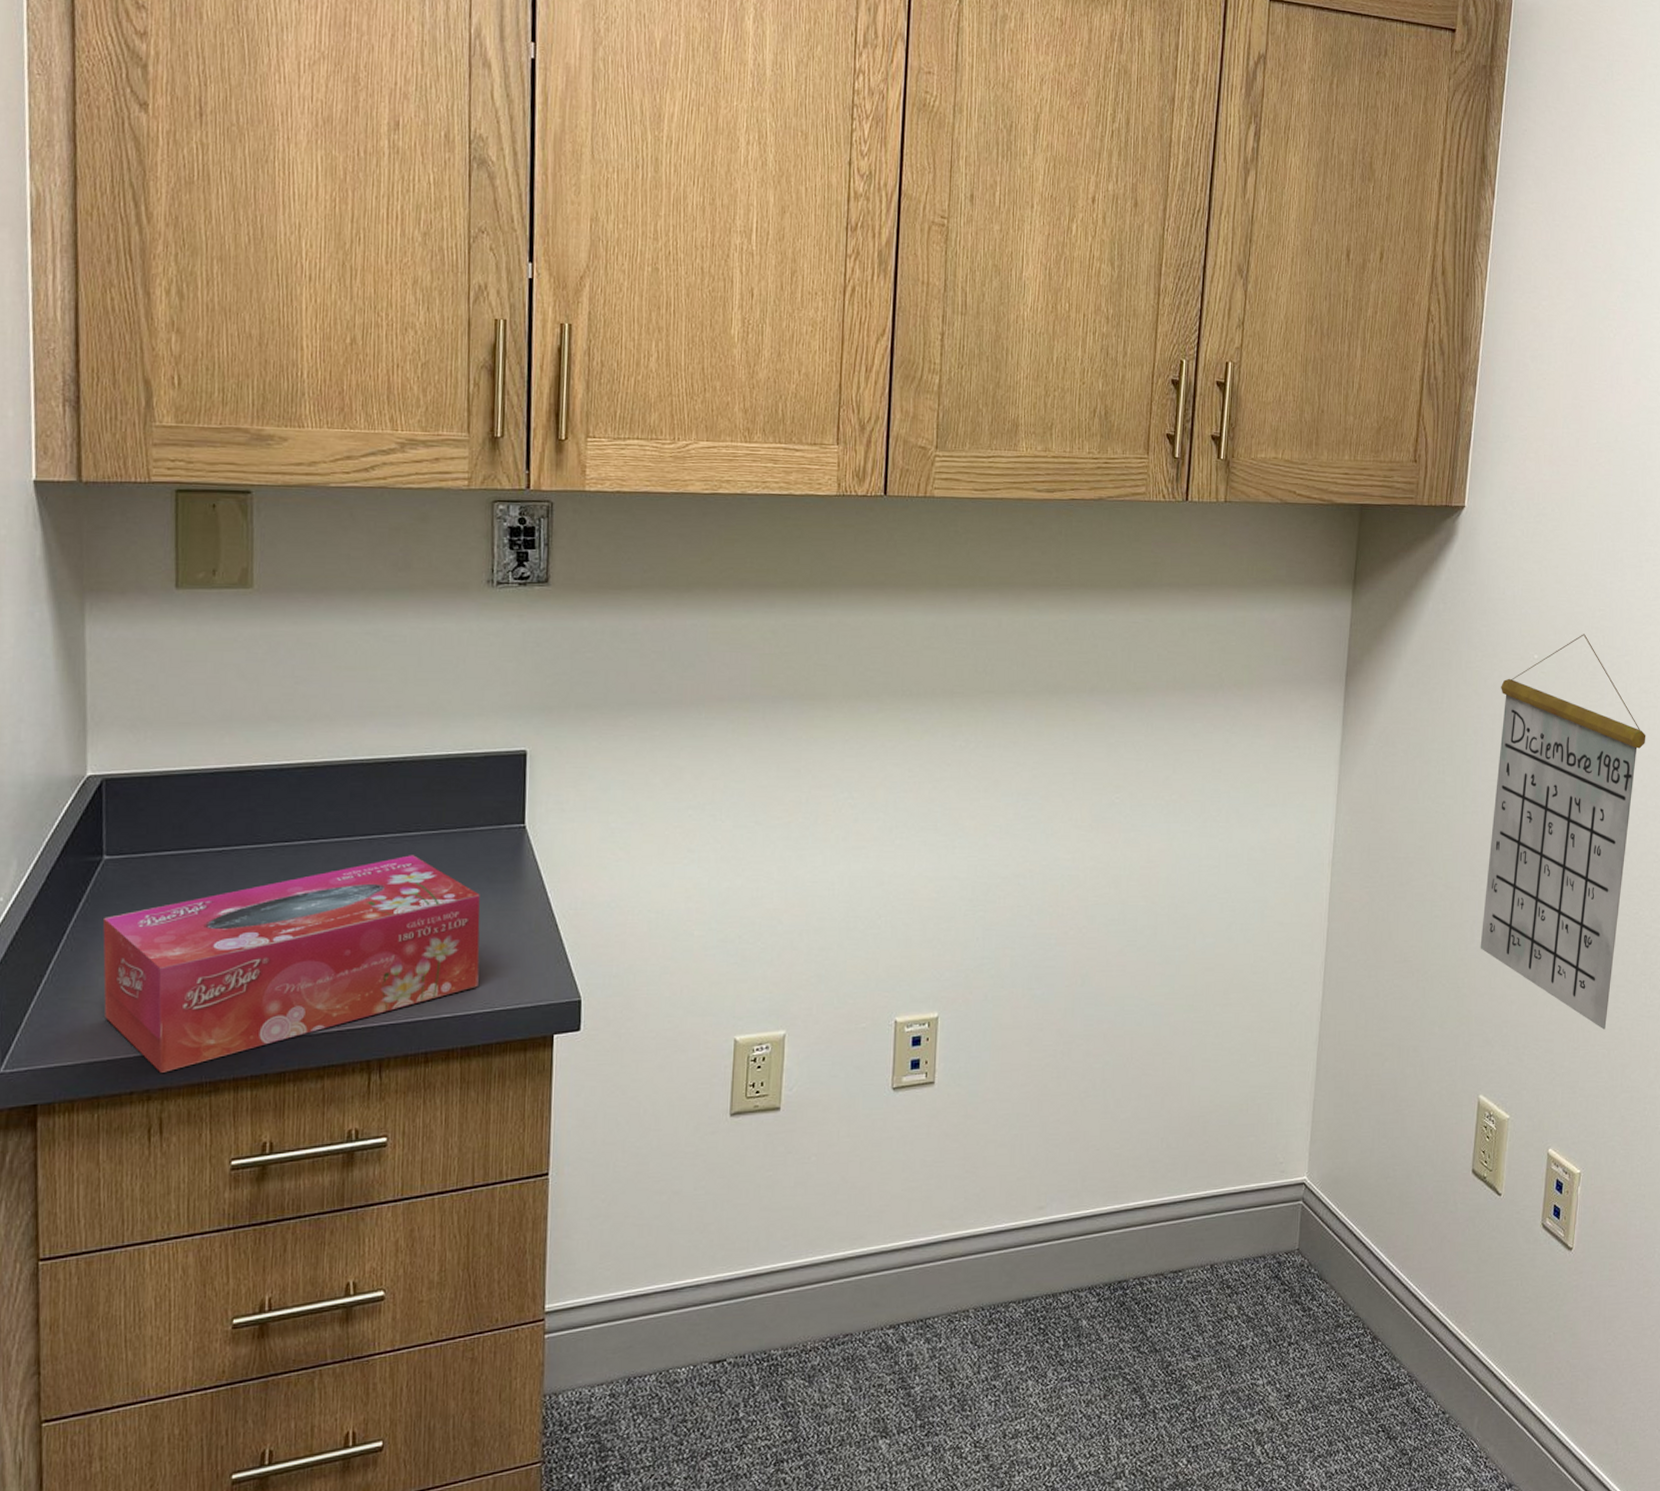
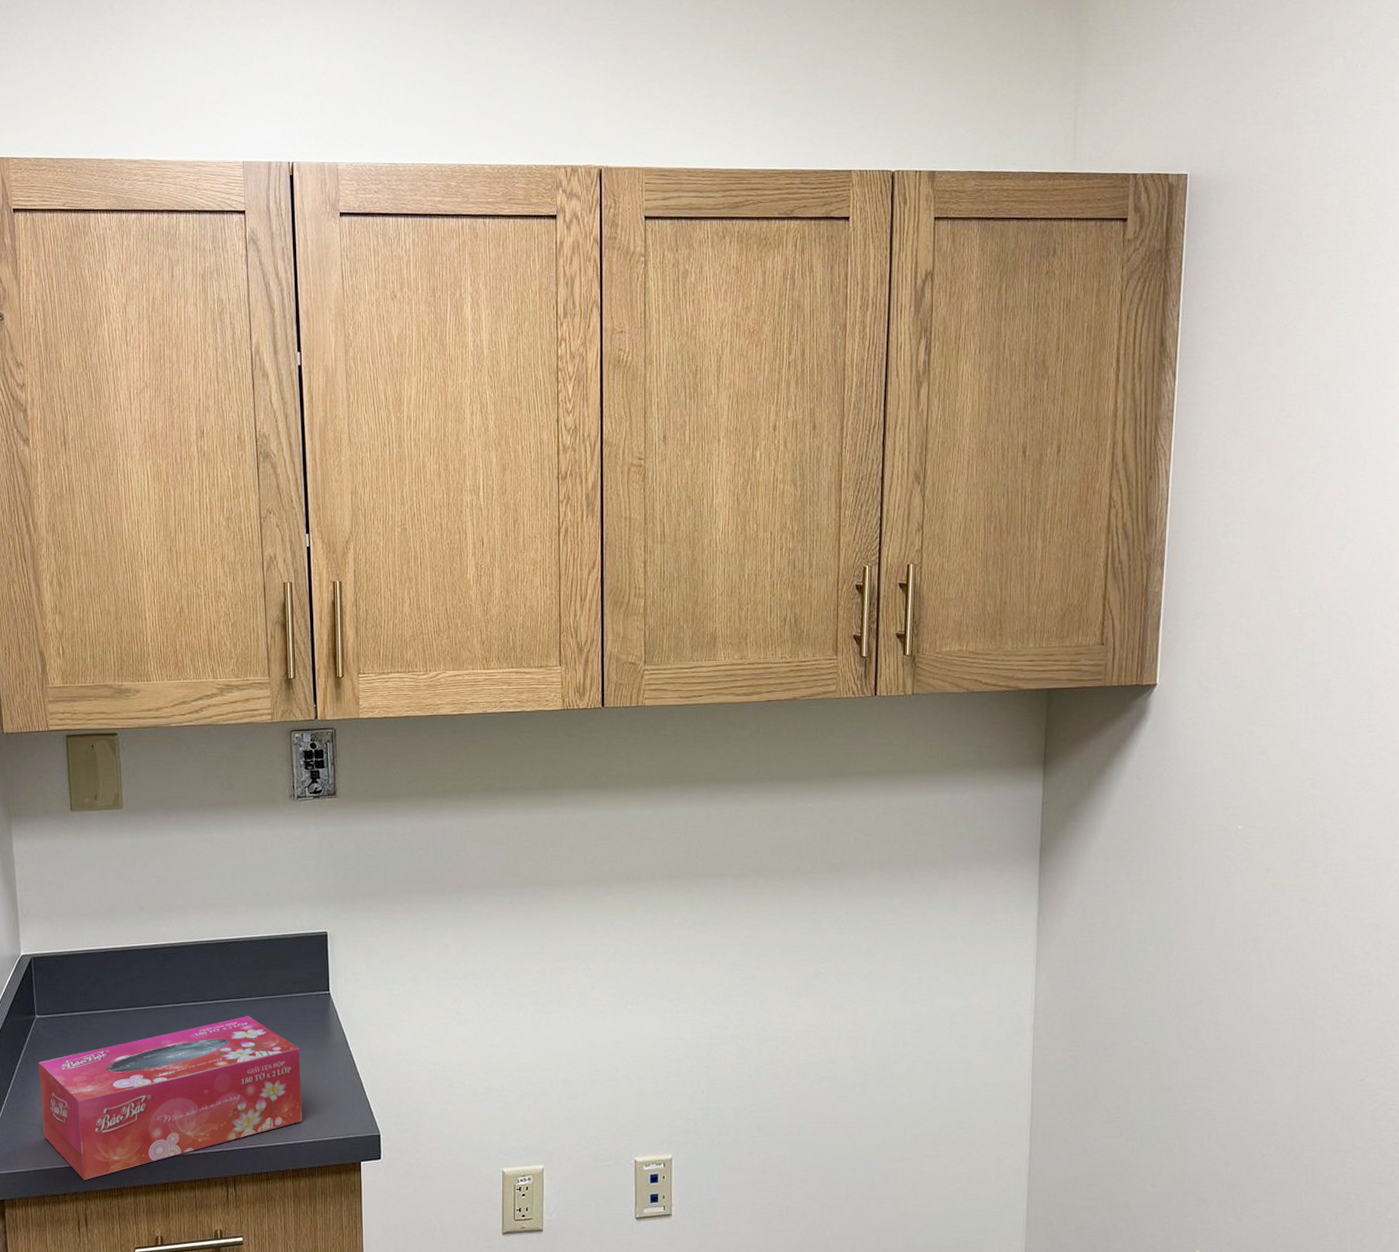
calendar: present [1480,634,1646,1030] -> none [1191,803,1367,1194]

